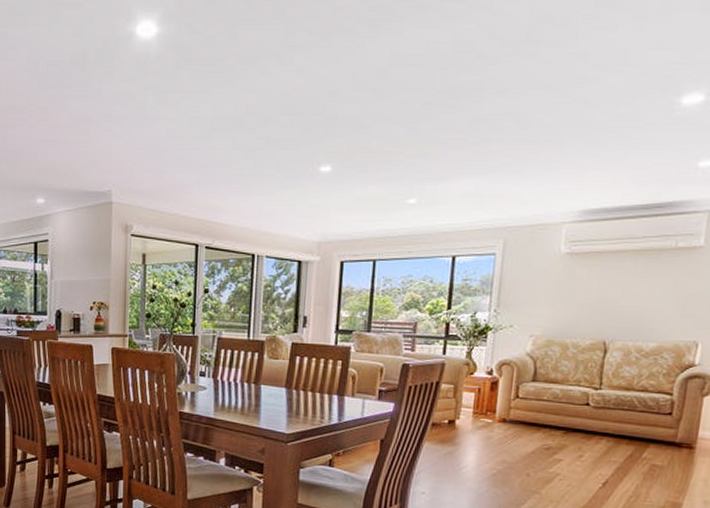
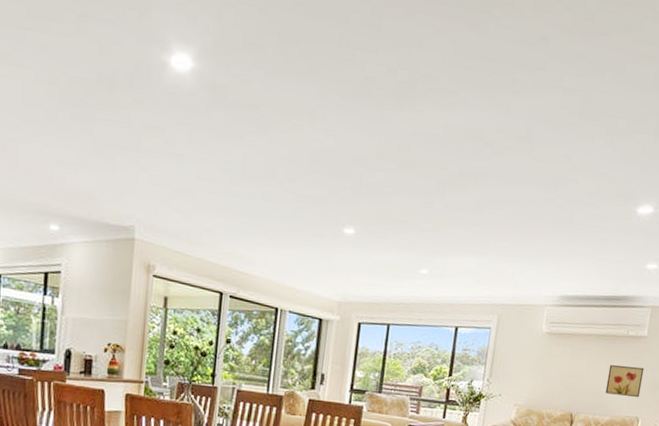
wall art: none [648,282,702,318] -> present [605,365,644,397]

